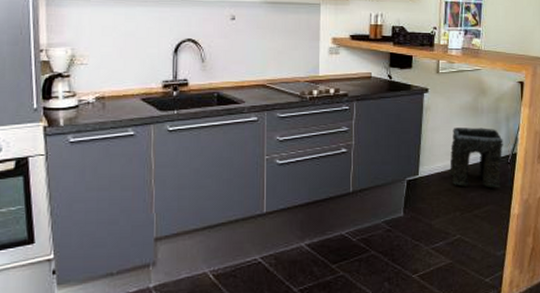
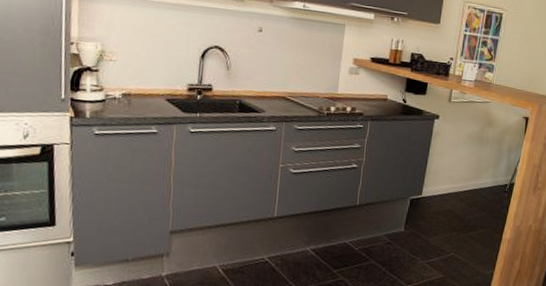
stone arch: present [449,128,503,188] -> none [451,154,504,214]

